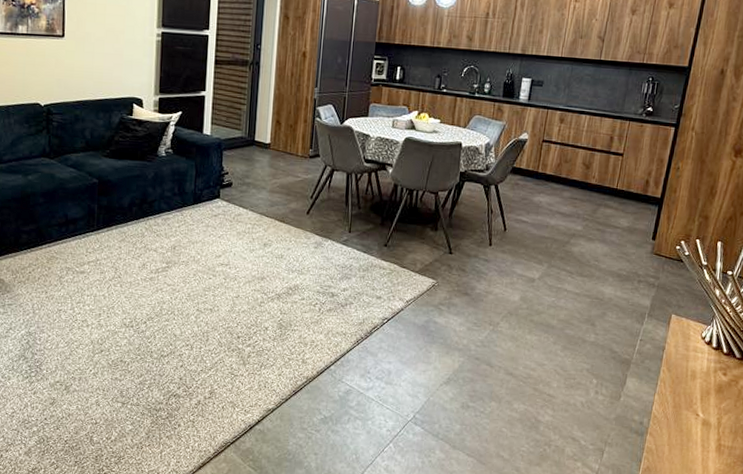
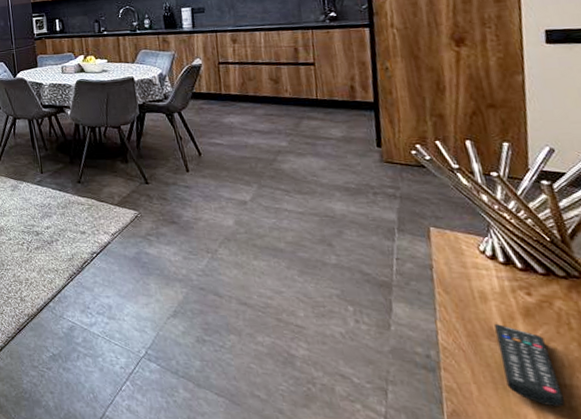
remote control: none [690,398,725,464] -> present [495,324,565,408]

